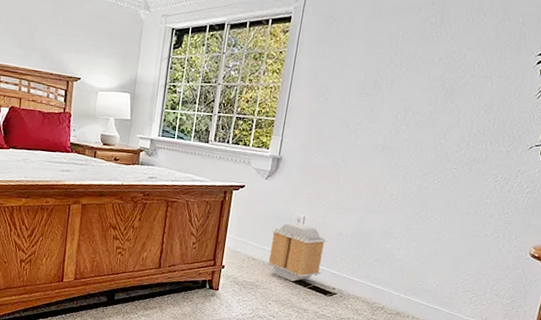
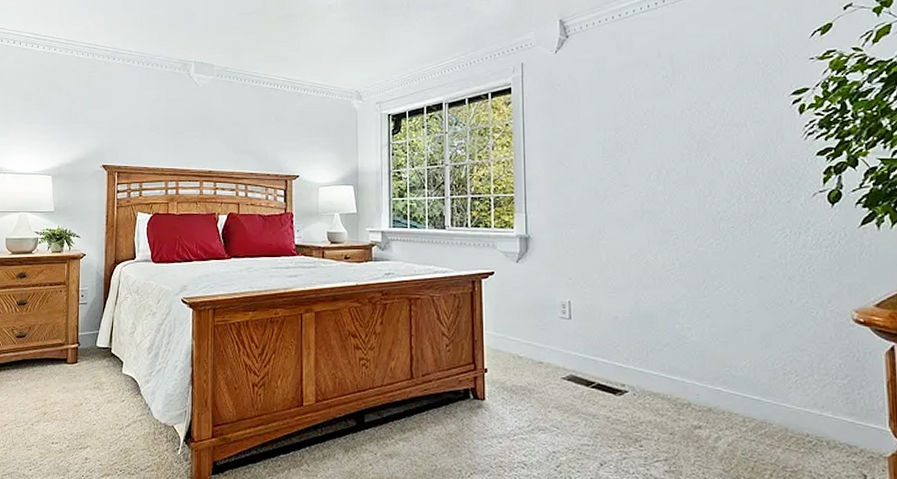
air purifier: present [266,223,327,282] -> none [533,310,605,381]

